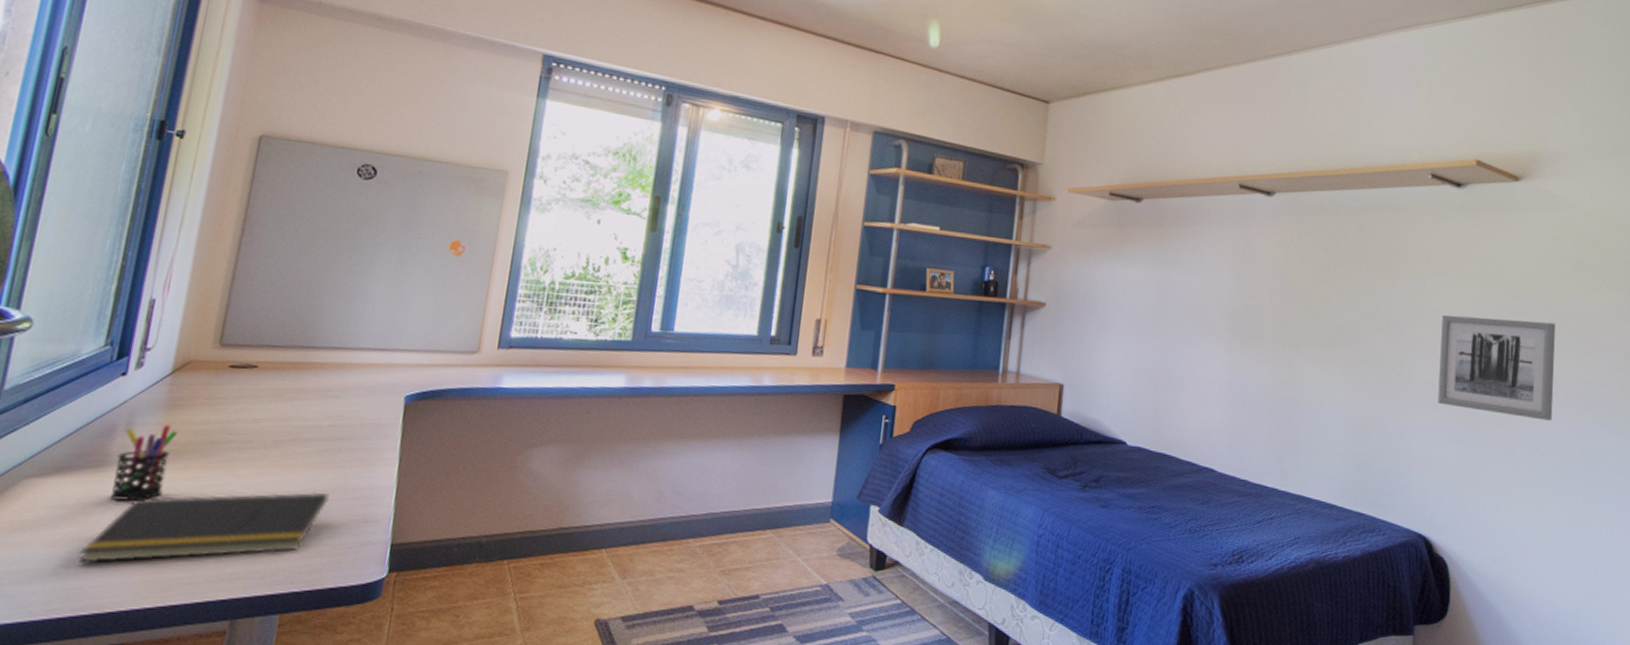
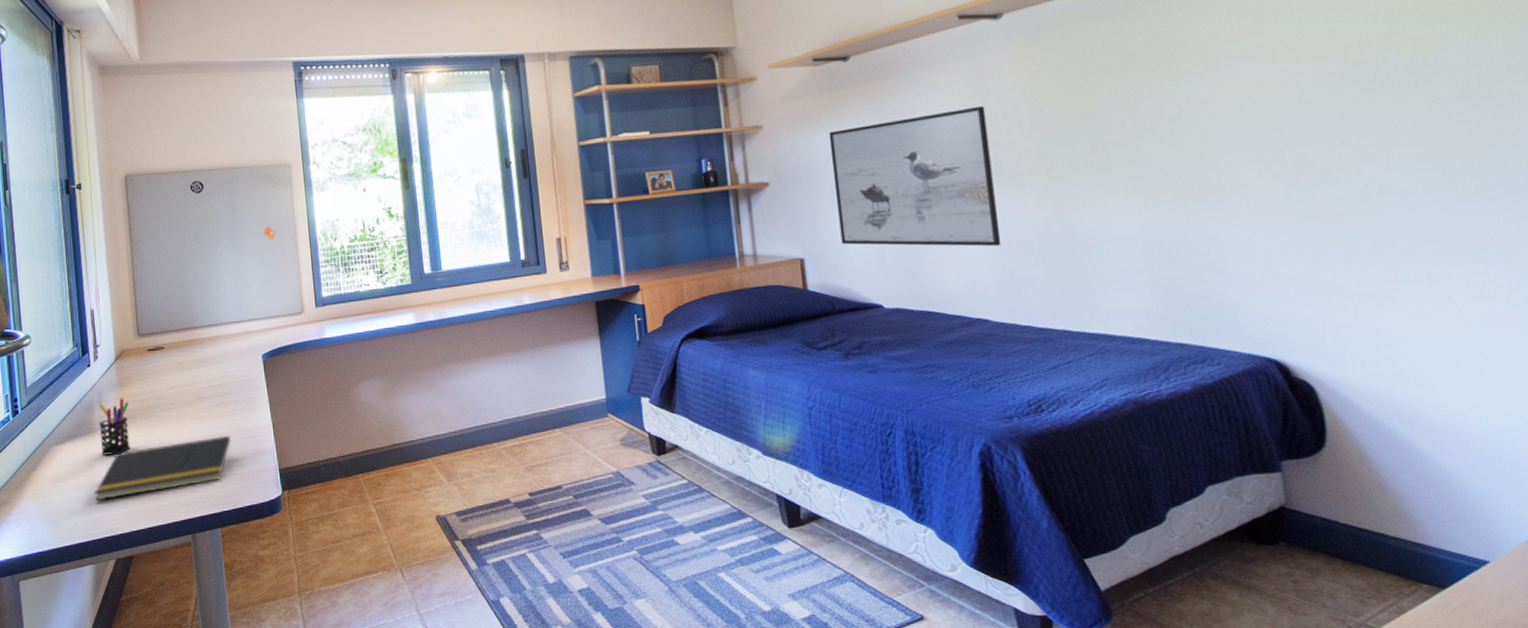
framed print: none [1101,265,1246,402] -> present [828,105,1002,247]
wall art: present [1437,315,1556,421] -> none [1253,82,1443,208]

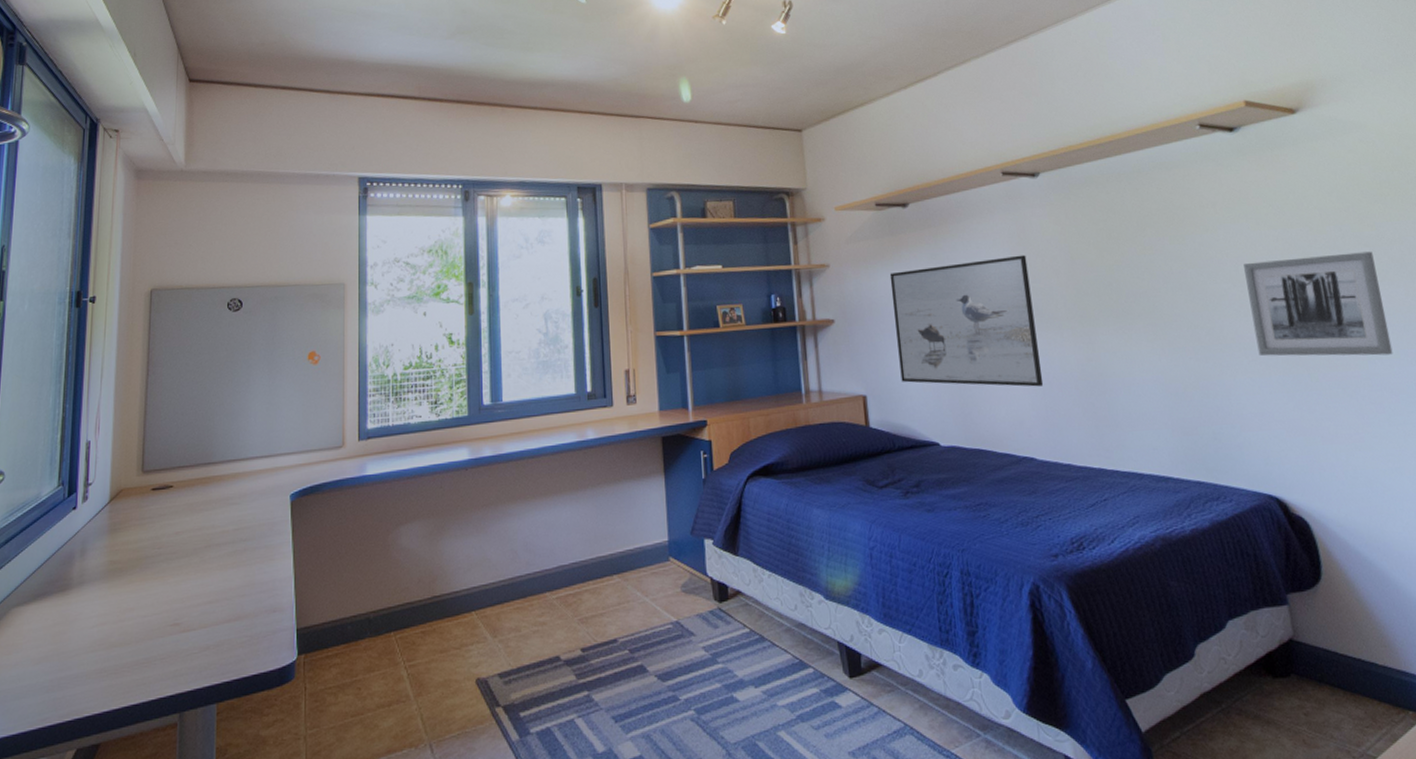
notepad: present [94,436,231,501] -> none [59,590,242,675]
pen holder: present [99,398,130,455] -> none [76,547,120,618]
wall art: none [1253,82,1443,208] -> present [1244,251,1393,356]

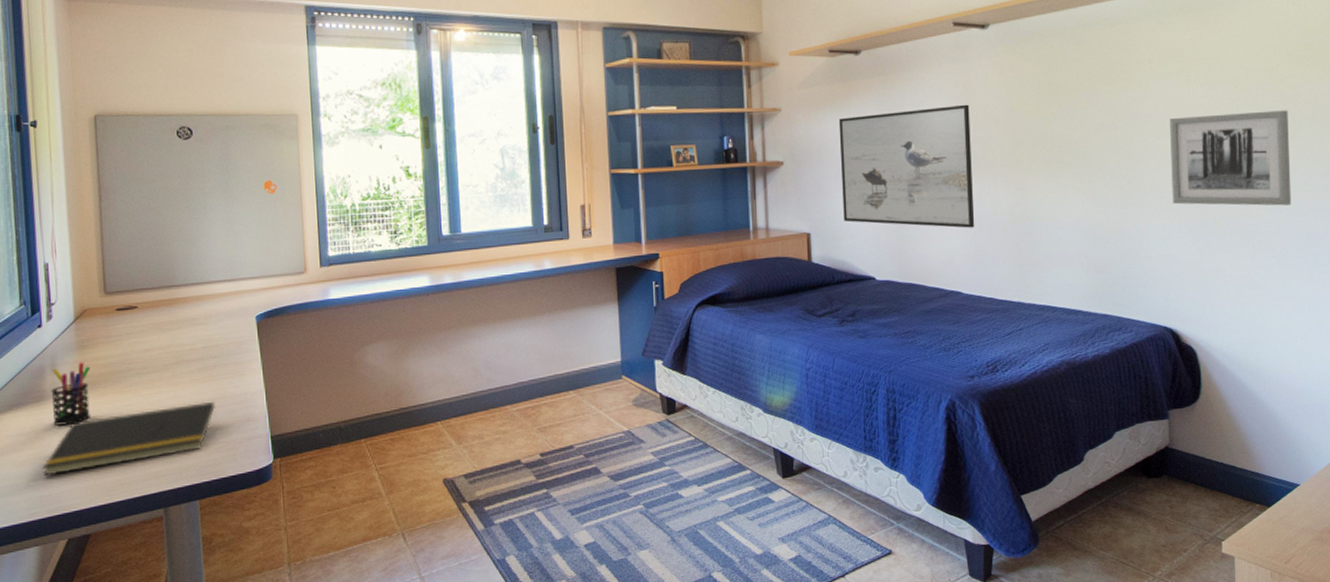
notepad: none [59,590,242,675] -> present [42,402,215,476]
pen holder: none [76,547,120,618] -> present [51,362,90,426]

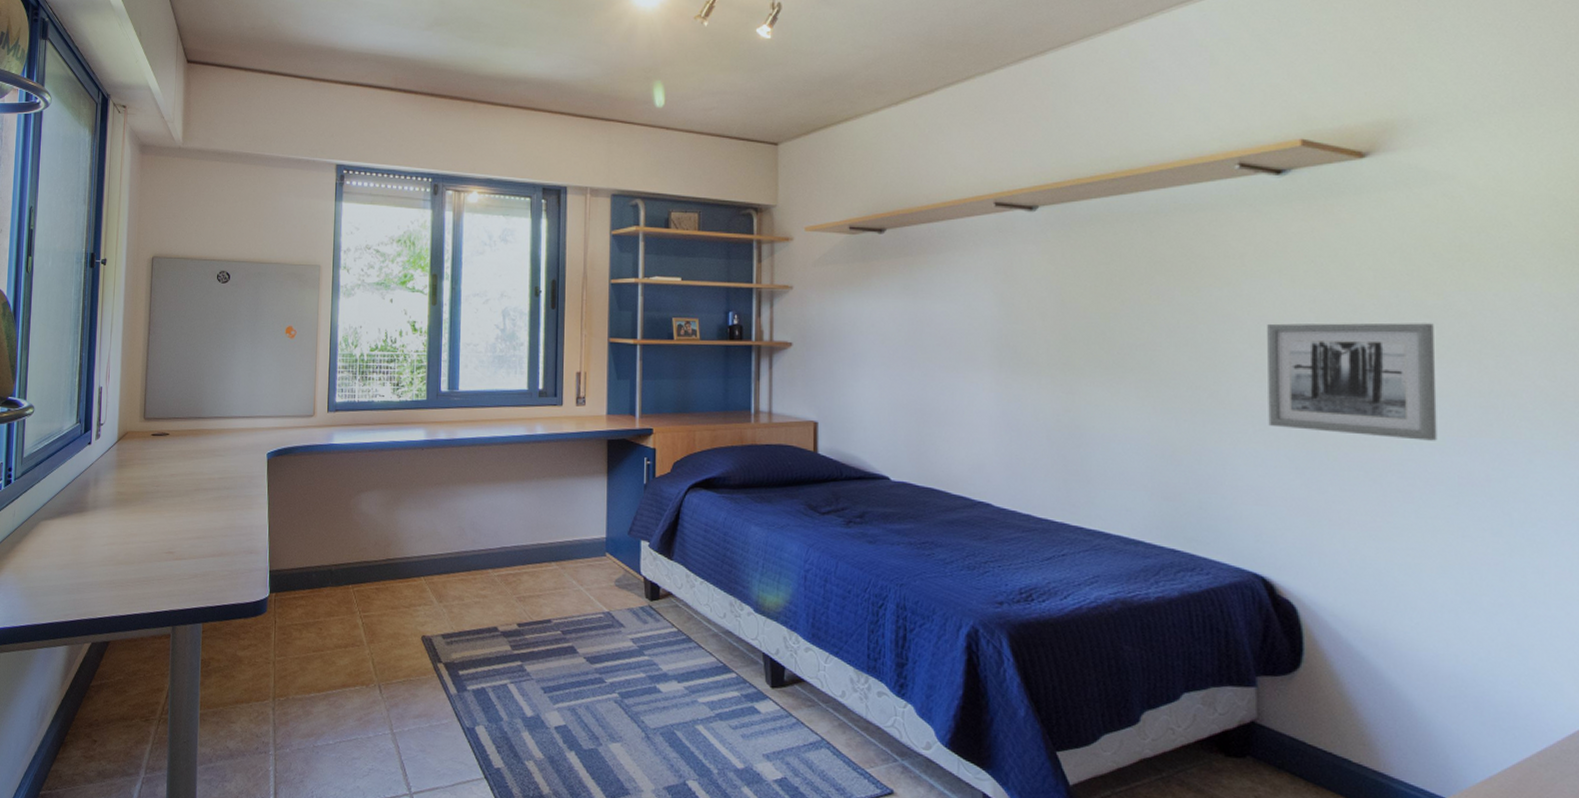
notepad: present [42,402,215,476] -> none [78,530,224,581]
pen holder: present [51,362,90,426] -> none [91,480,125,537]
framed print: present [838,104,975,228] -> none [856,293,1012,433]

